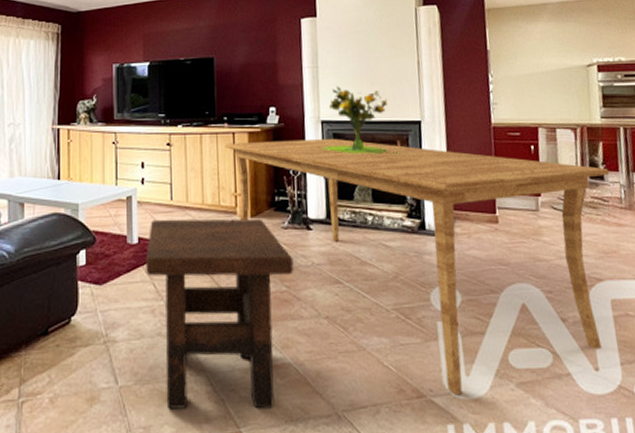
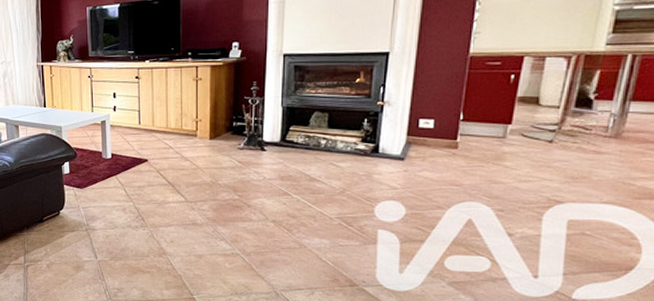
side table: present [146,218,294,409] -> none [118,140,247,285]
dining table: present [225,138,610,396] -> none [188,70,601,287]
bouquet: present [320,86,401,155] -> none [280,20,363,85]

